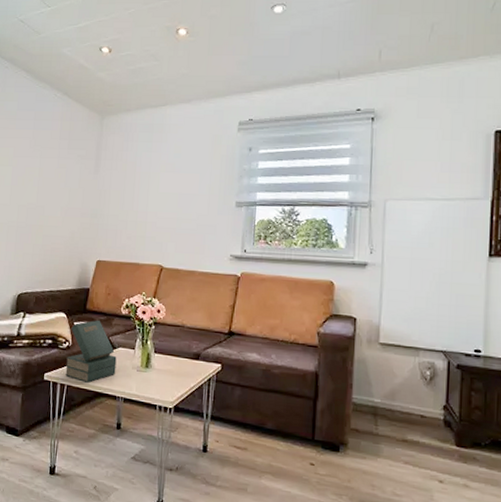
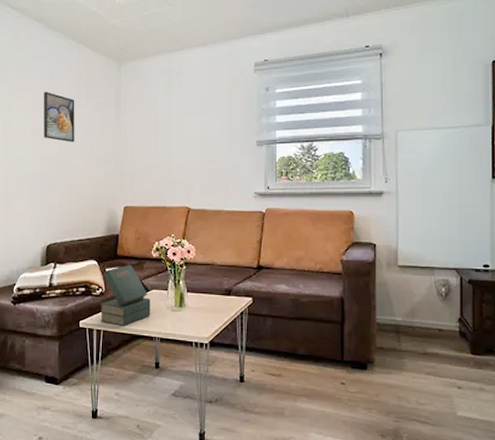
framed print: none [23,140,56,193] -> present [44,91,75,143]

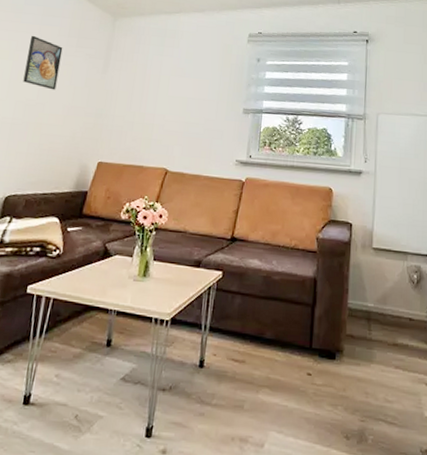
book: present [101,264,151,326] -> none [52,225,112,295]

